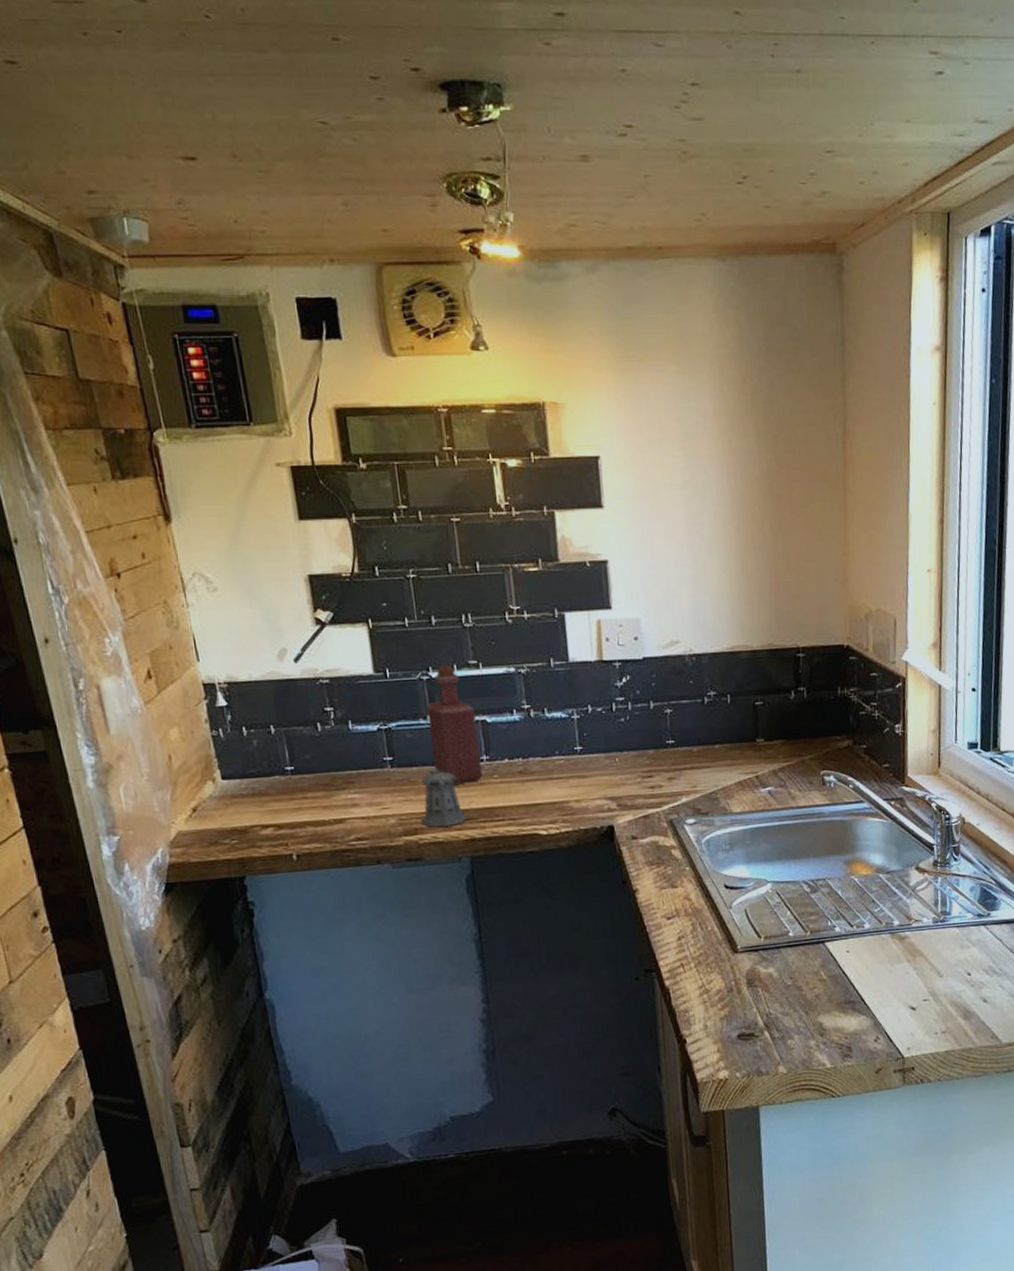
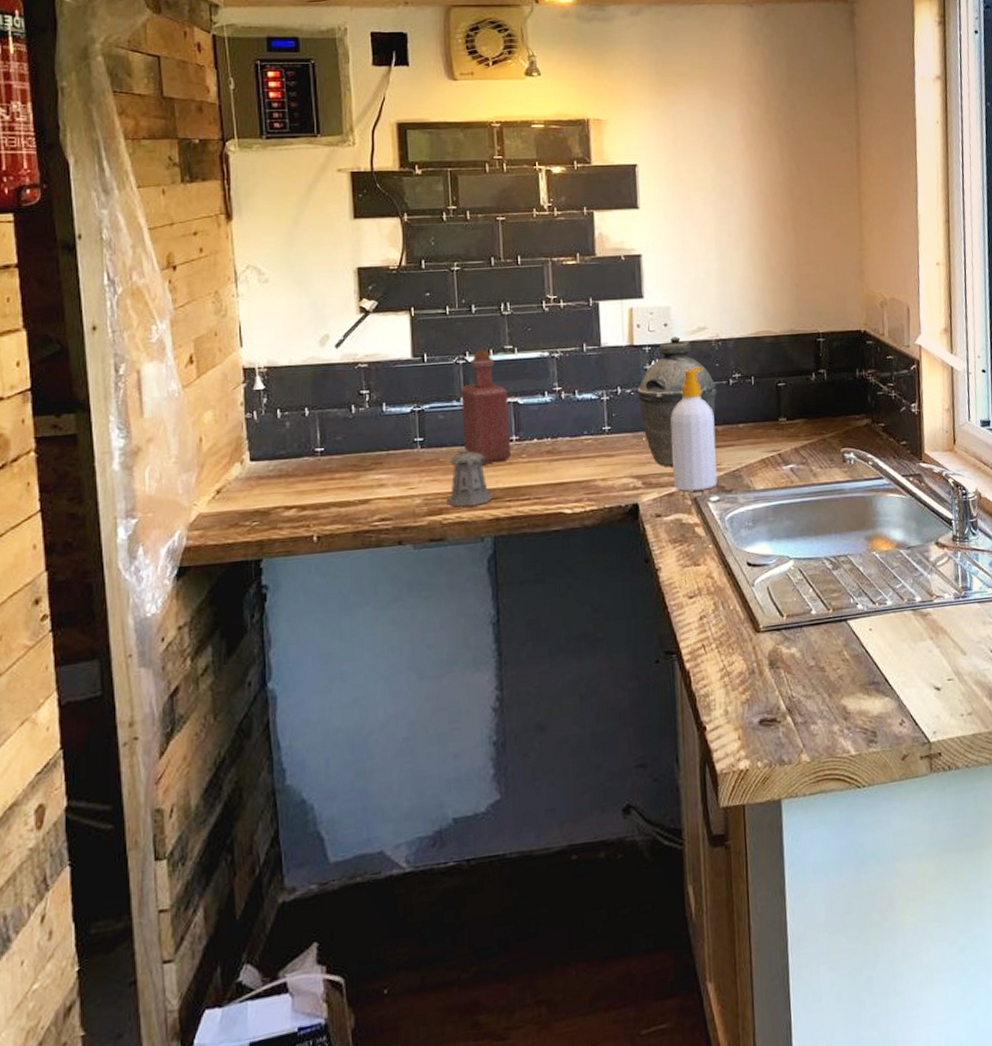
kettle: none [609,651,692,789] -> present [637,336,717,467]
soap bottle: none [644,684,694,814] -> present [670,367,718,492]

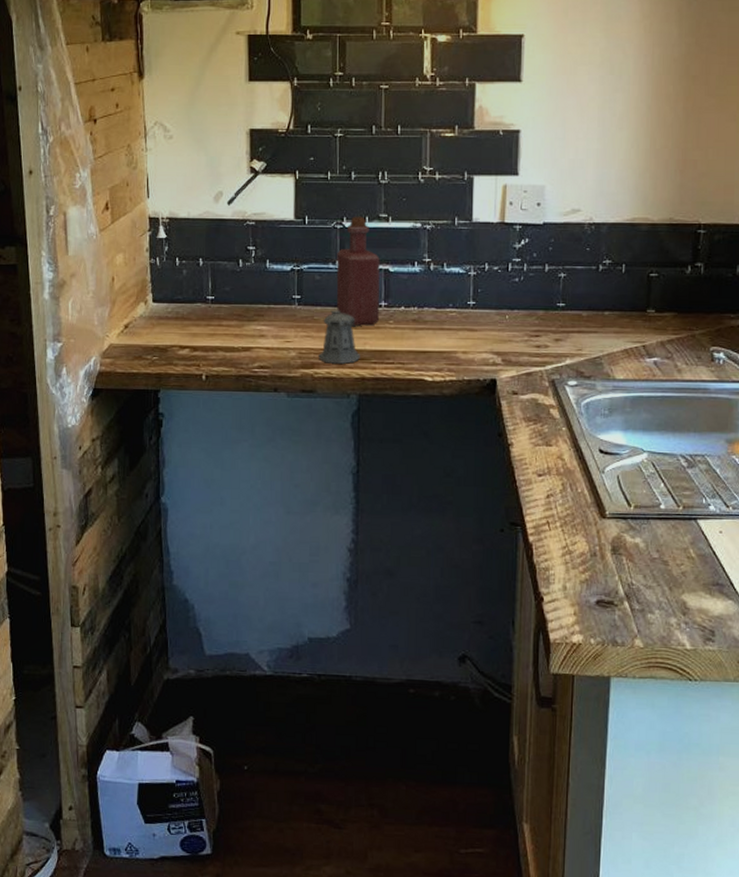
kettle: present [637,336,717,467] -> none [505,217,586,347]
soap bottle: present [670,367,718,492] -> none [532,249,580,374]

